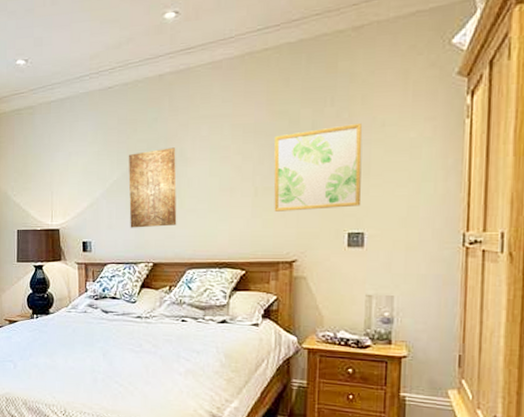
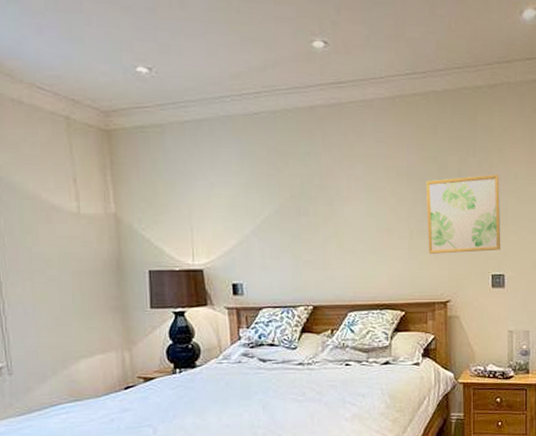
wall art: present [128,147,177,228] -> none [281,185,336,269]

